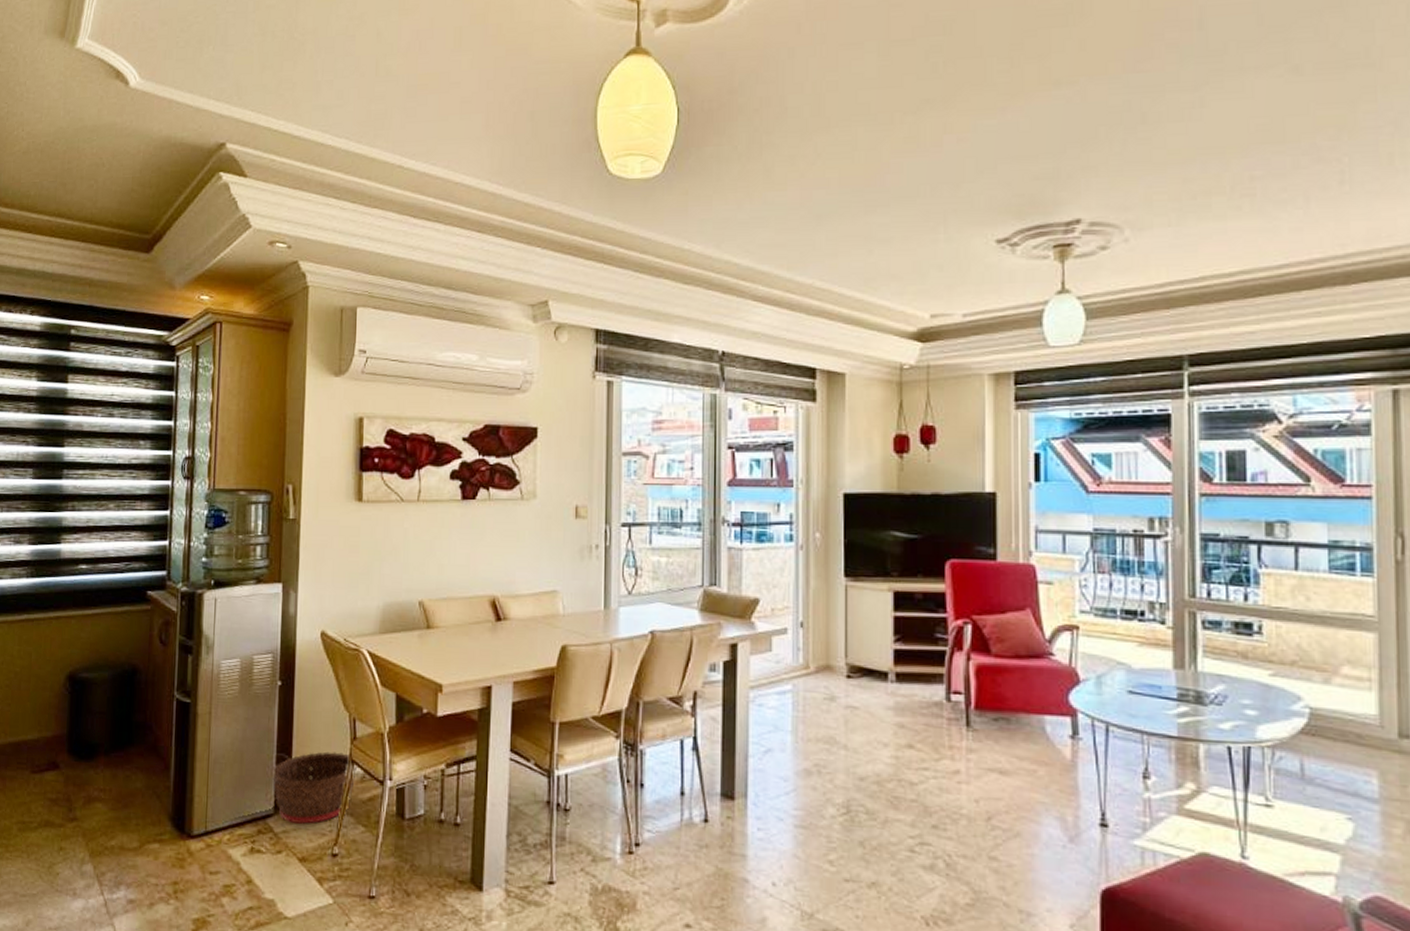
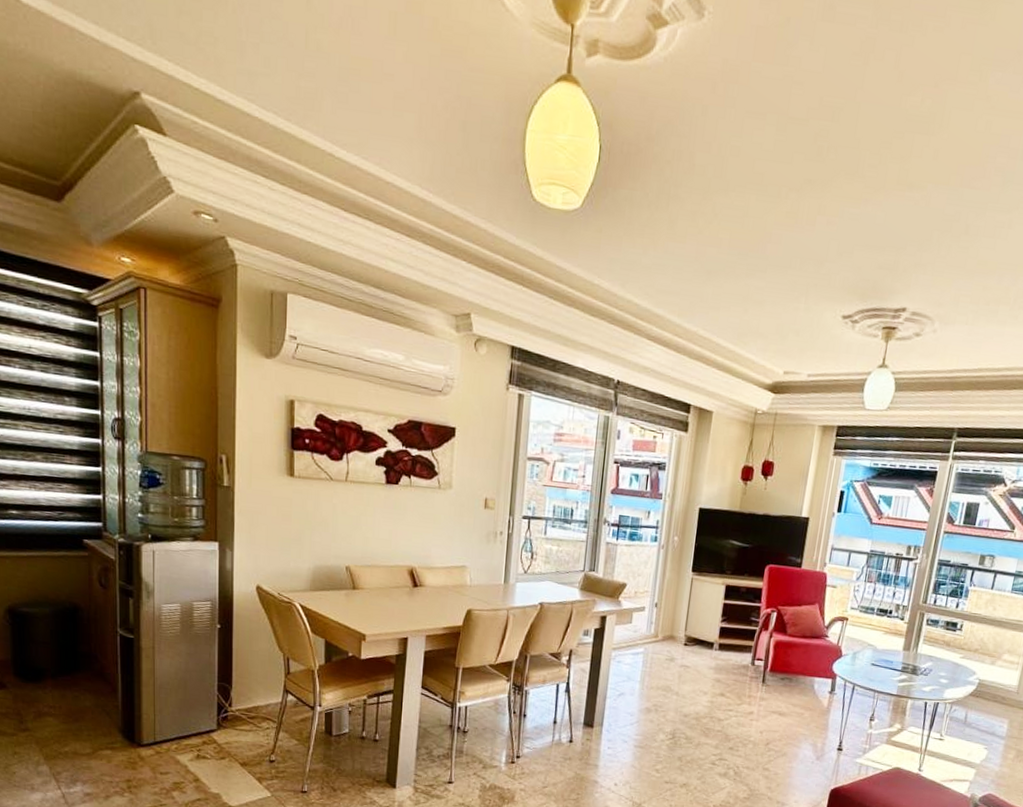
basket: present [271,751,358,824] -> none [214,682,292,738]

